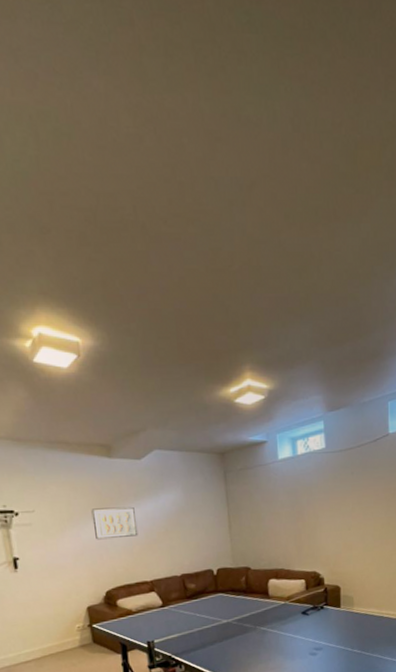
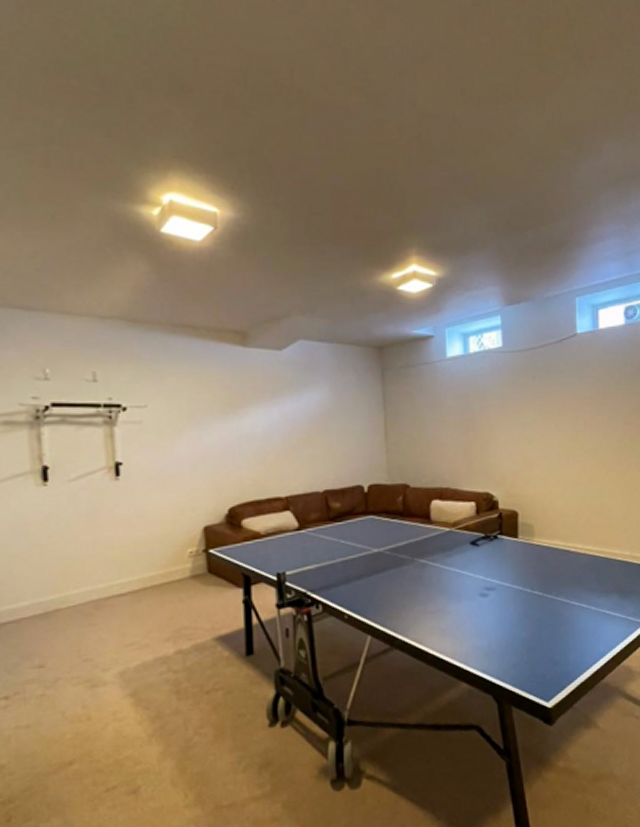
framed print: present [91,506,138,540] -> none [217,405,274,445]

